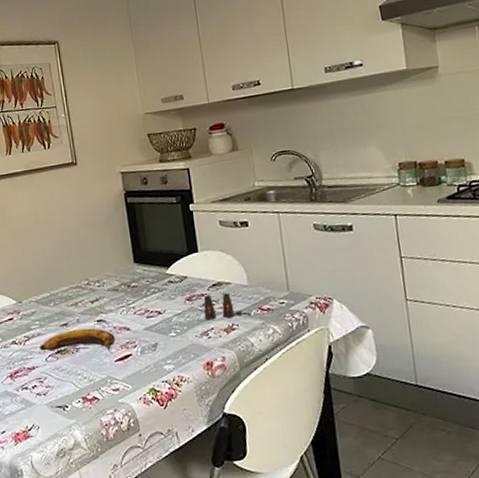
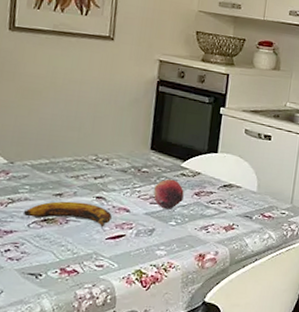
fruit: none [147,288,177,321] -> present [153,179,184,210]
salt shaker: present [203,293,243,321] -> none [207,193,245,218]

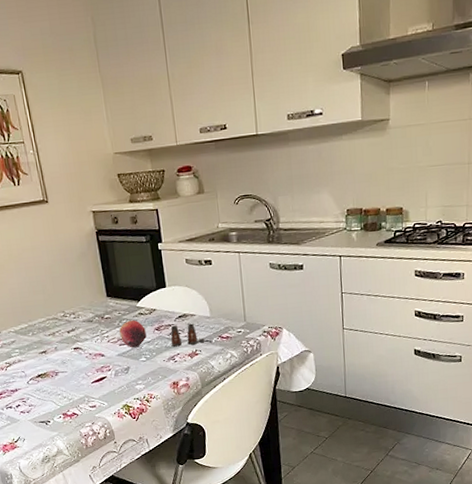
banana: present [23,201,112,226] -> none [20,355,91,376]
salt shaker: none [207,193,245,218] -> present [170,323,205,347]

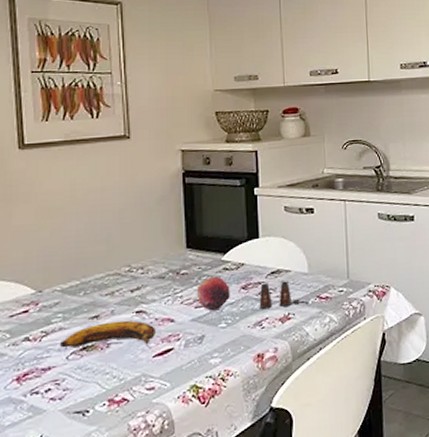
banana: none [20,355,91,376] -> present [59,320,155,348]

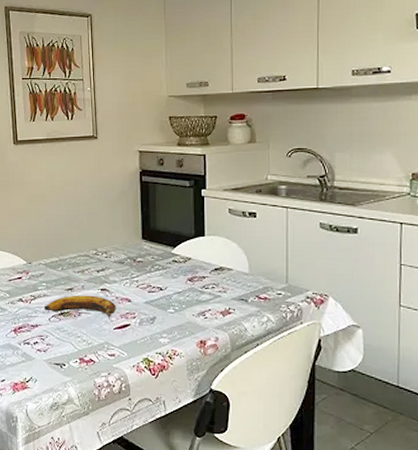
fruit: present [197,276,230,311] -> none [150,267,178,297]
salt shaker: present [259,281,300,310] -> none [203,278,240,302]

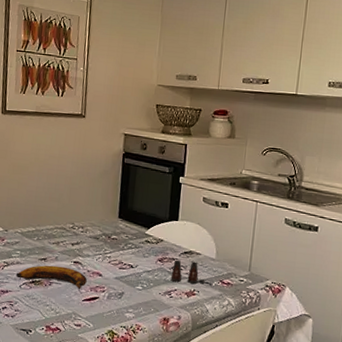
salt shaker: none [203,278,240,302] -> present [170,259,205,284]

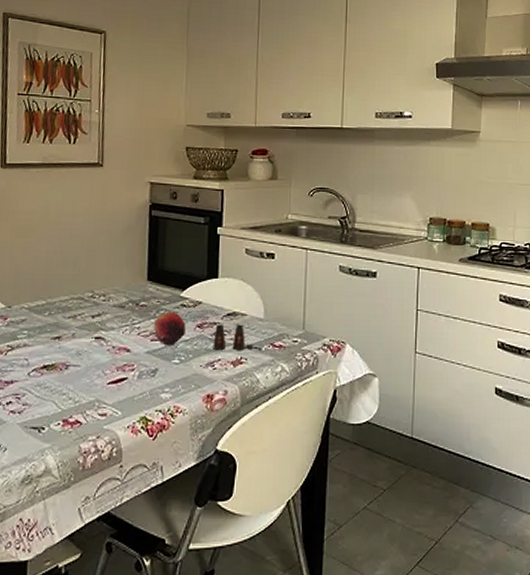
banana: present [15,265,87,289] -> none [22,344,112,370]
fruit: none [122,245,149,275] -> present [154,311,186,346]

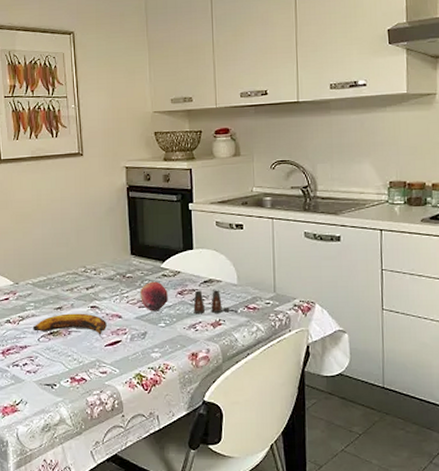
banana: none [22,344,112,370] -> present [32,313,107,334]

